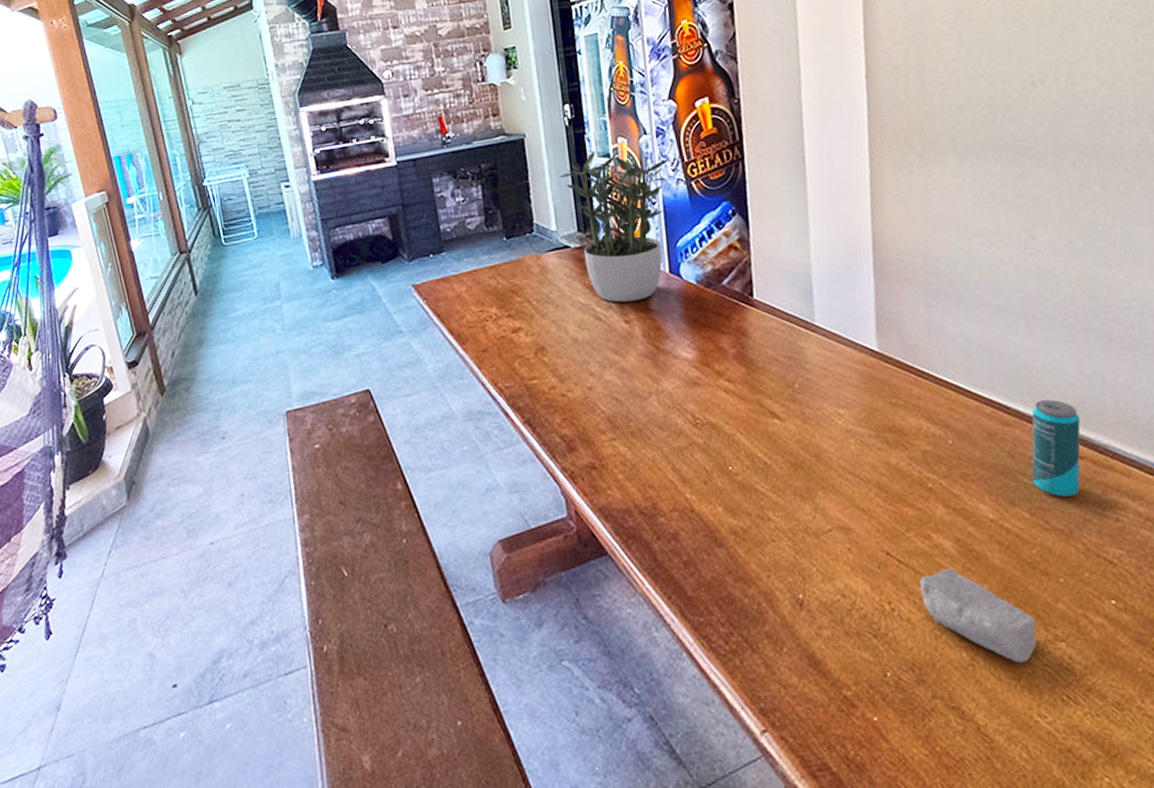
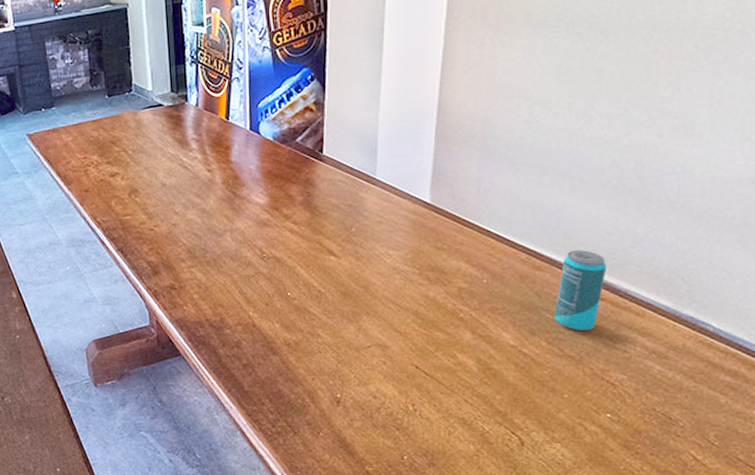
potted plant: present [559,150,670,303] -> none [157,19,258,154]
soap bar: present [919,567,1037,664] -> none [441,381,538,457]

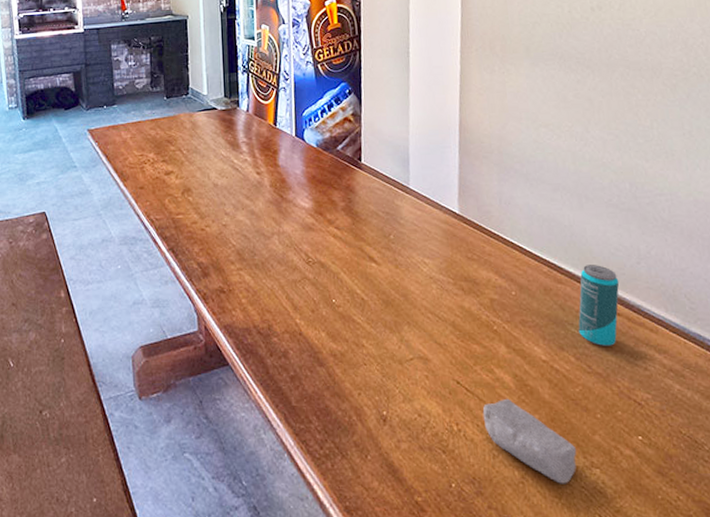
soap bar: none [441,381,538,457] -> present [482,398,577,484]

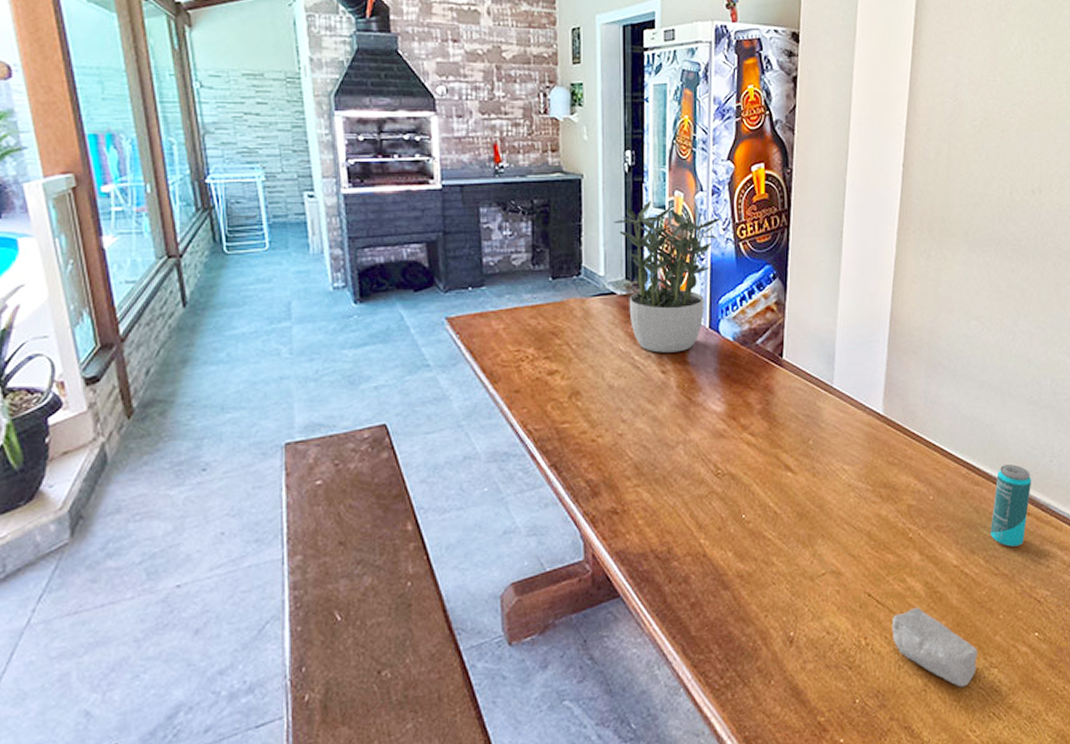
potted plant: none [213,33,302,157] -> present [613,200,722,353]

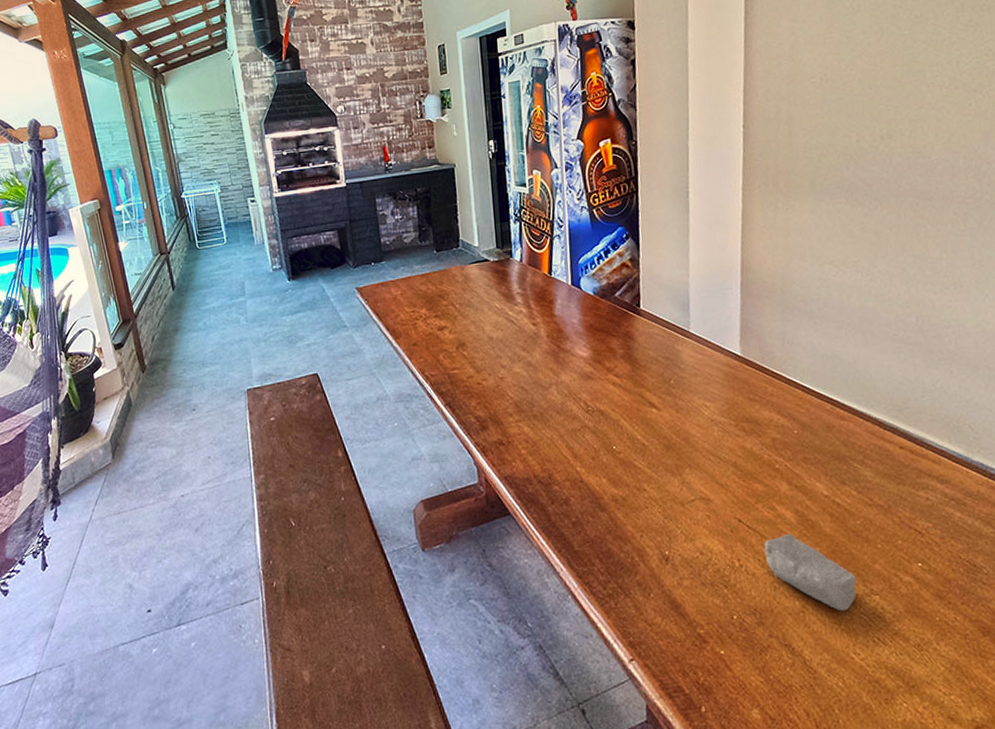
potted plant: present [613,200,722,353] -> none [483,180,576,308]
beverage can: present [990,464,1032,547] -> none [860,400,903,479]

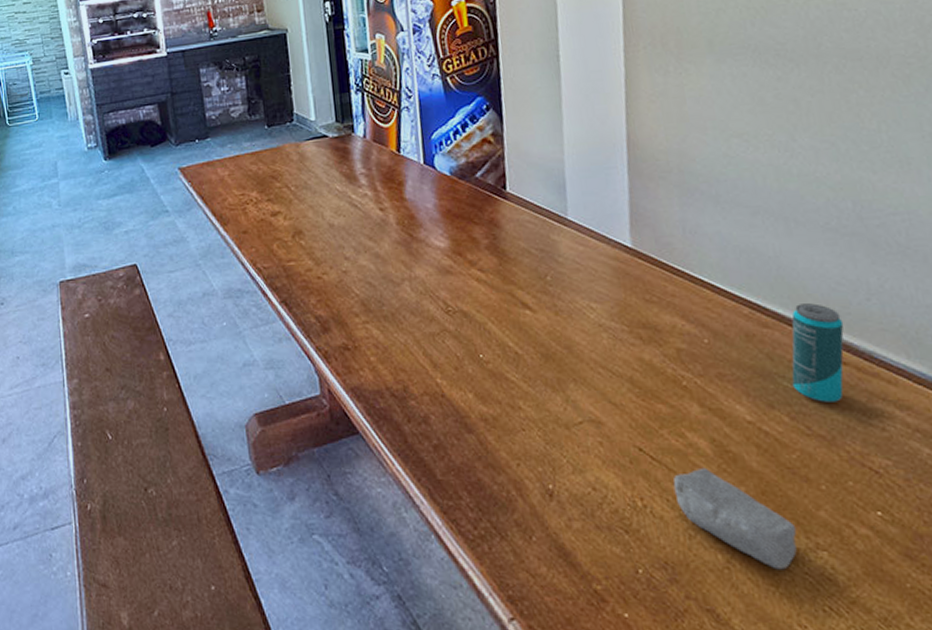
beverage can: none [860,400,903,479] -> present [791,303,844,402]

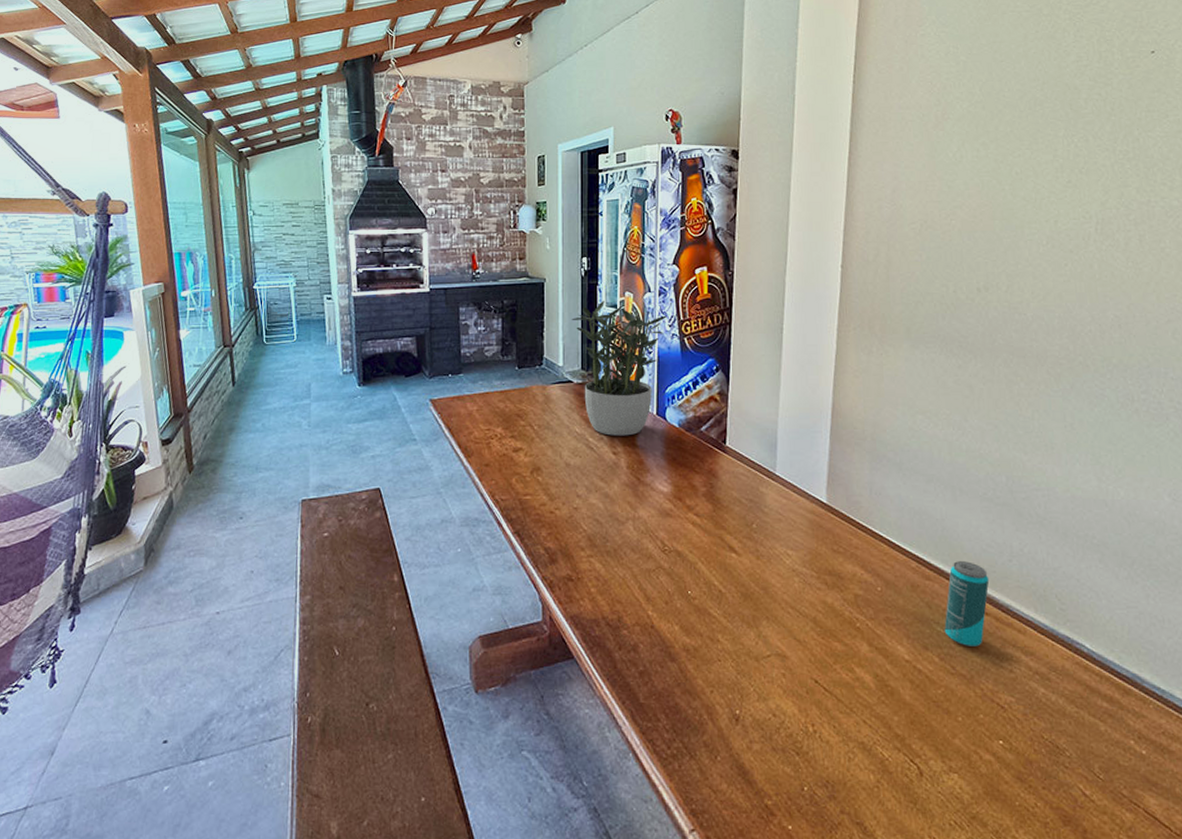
potted plant: none [319,45,426,191] -> present [571,300,668,436]
soap bar: present [673,467,797,570] -> none [840,699,936,789]

